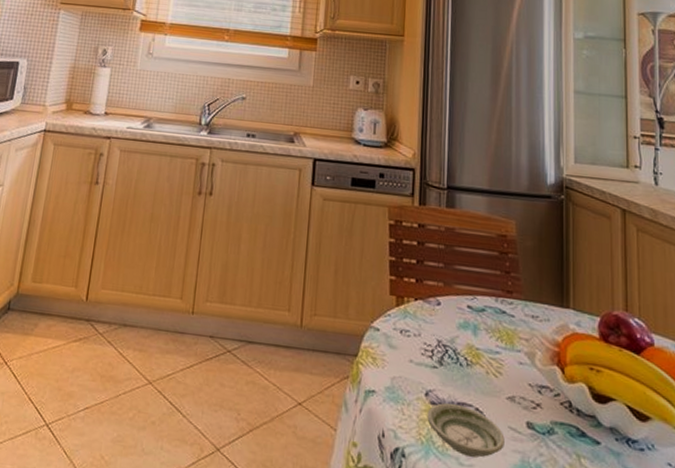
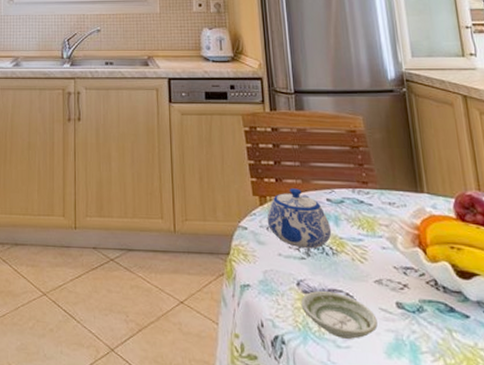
teapot: none [401,291,469,358] -> present [267,188,332,249]

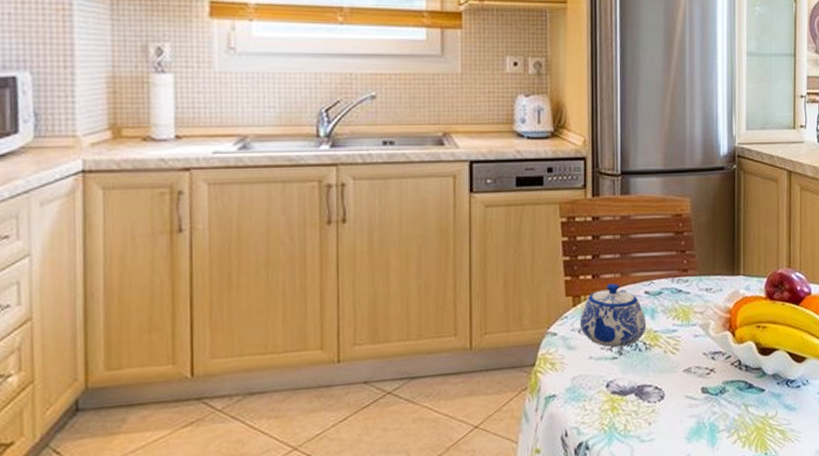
saucer: present [301,291,378,339] -> none [609,387,682,433]

